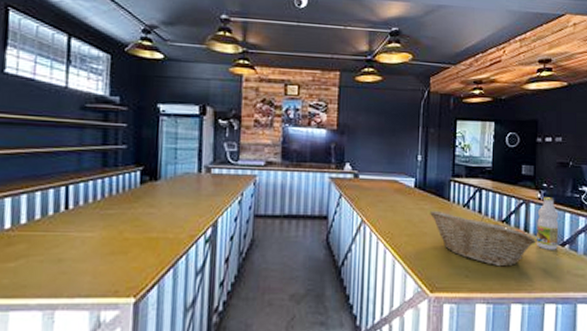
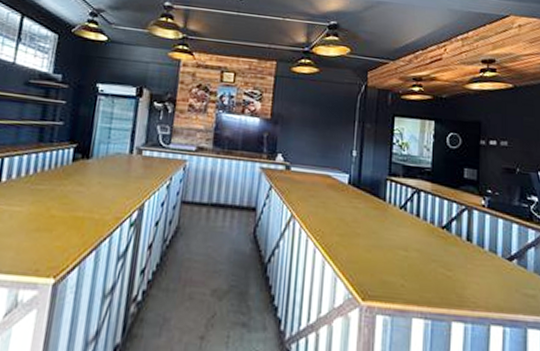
fruit basket: present [430,210,537,267] -> none [364,210,481,279]
bottle: present [537,197,559,250] -> none [481,204,506,264]

